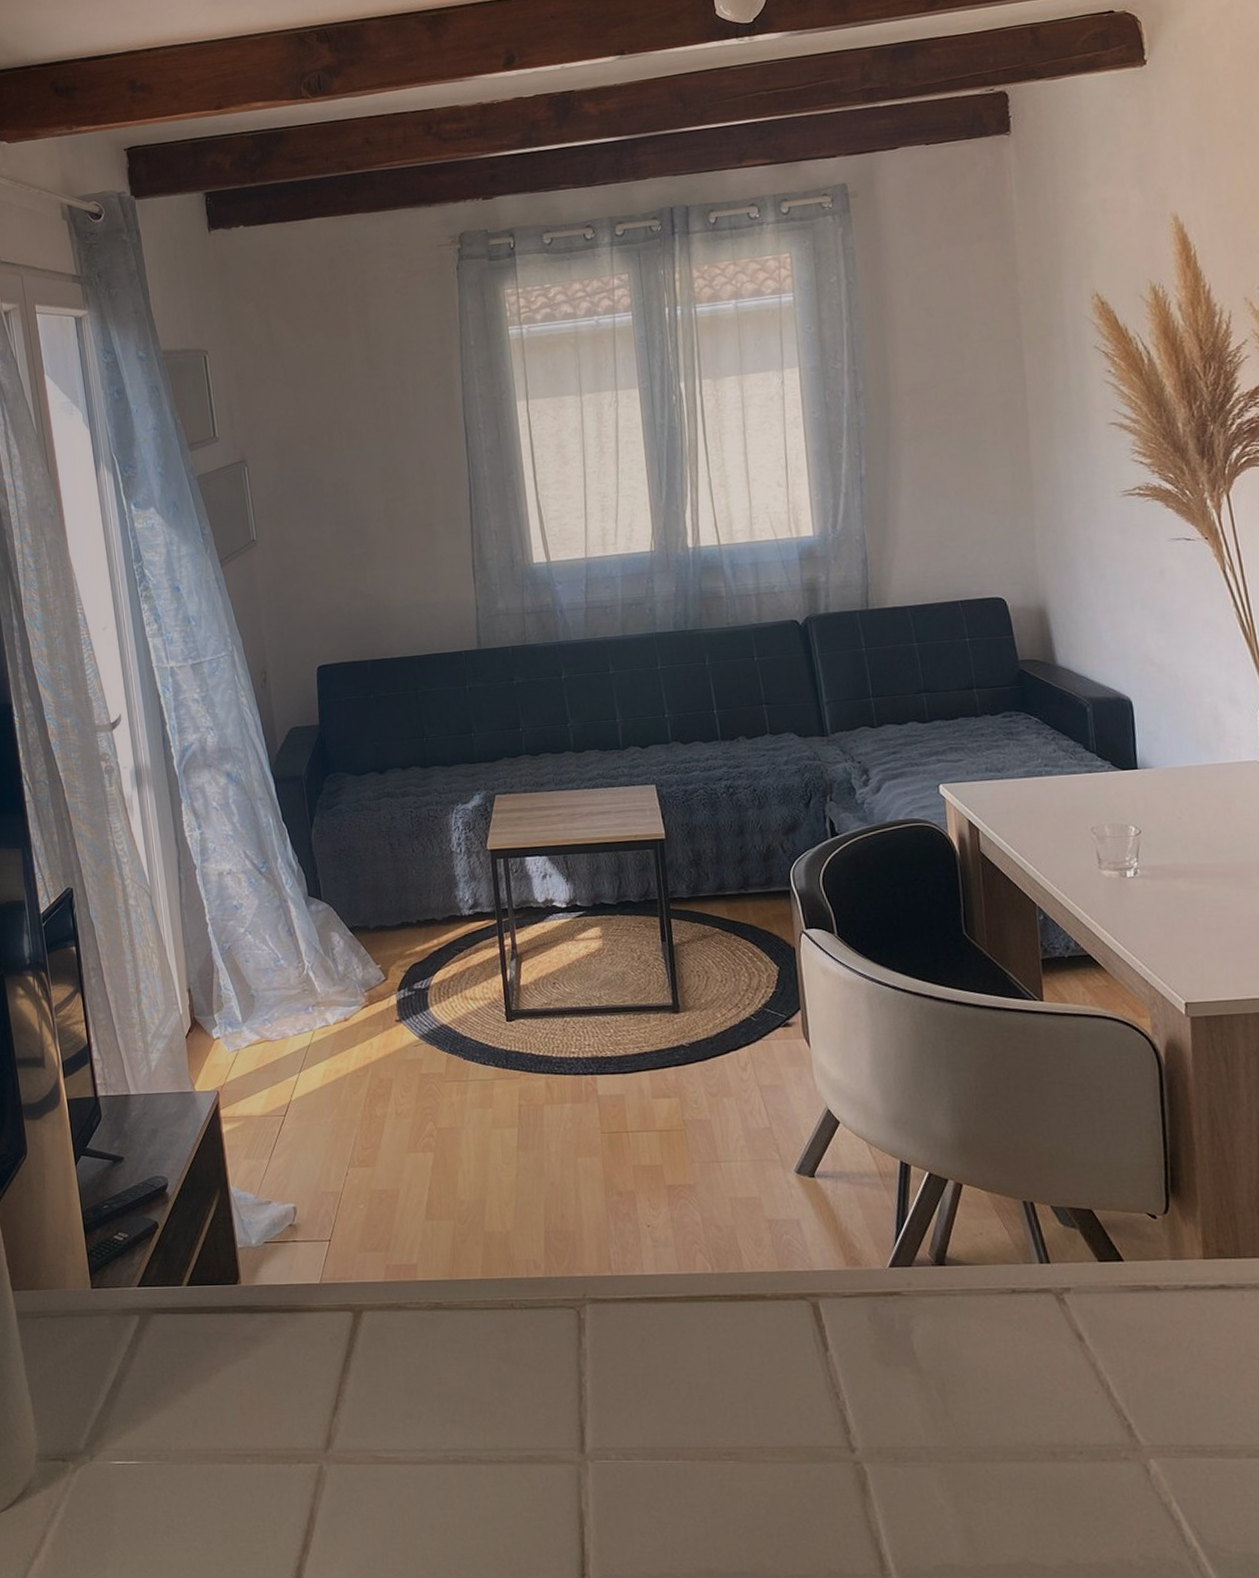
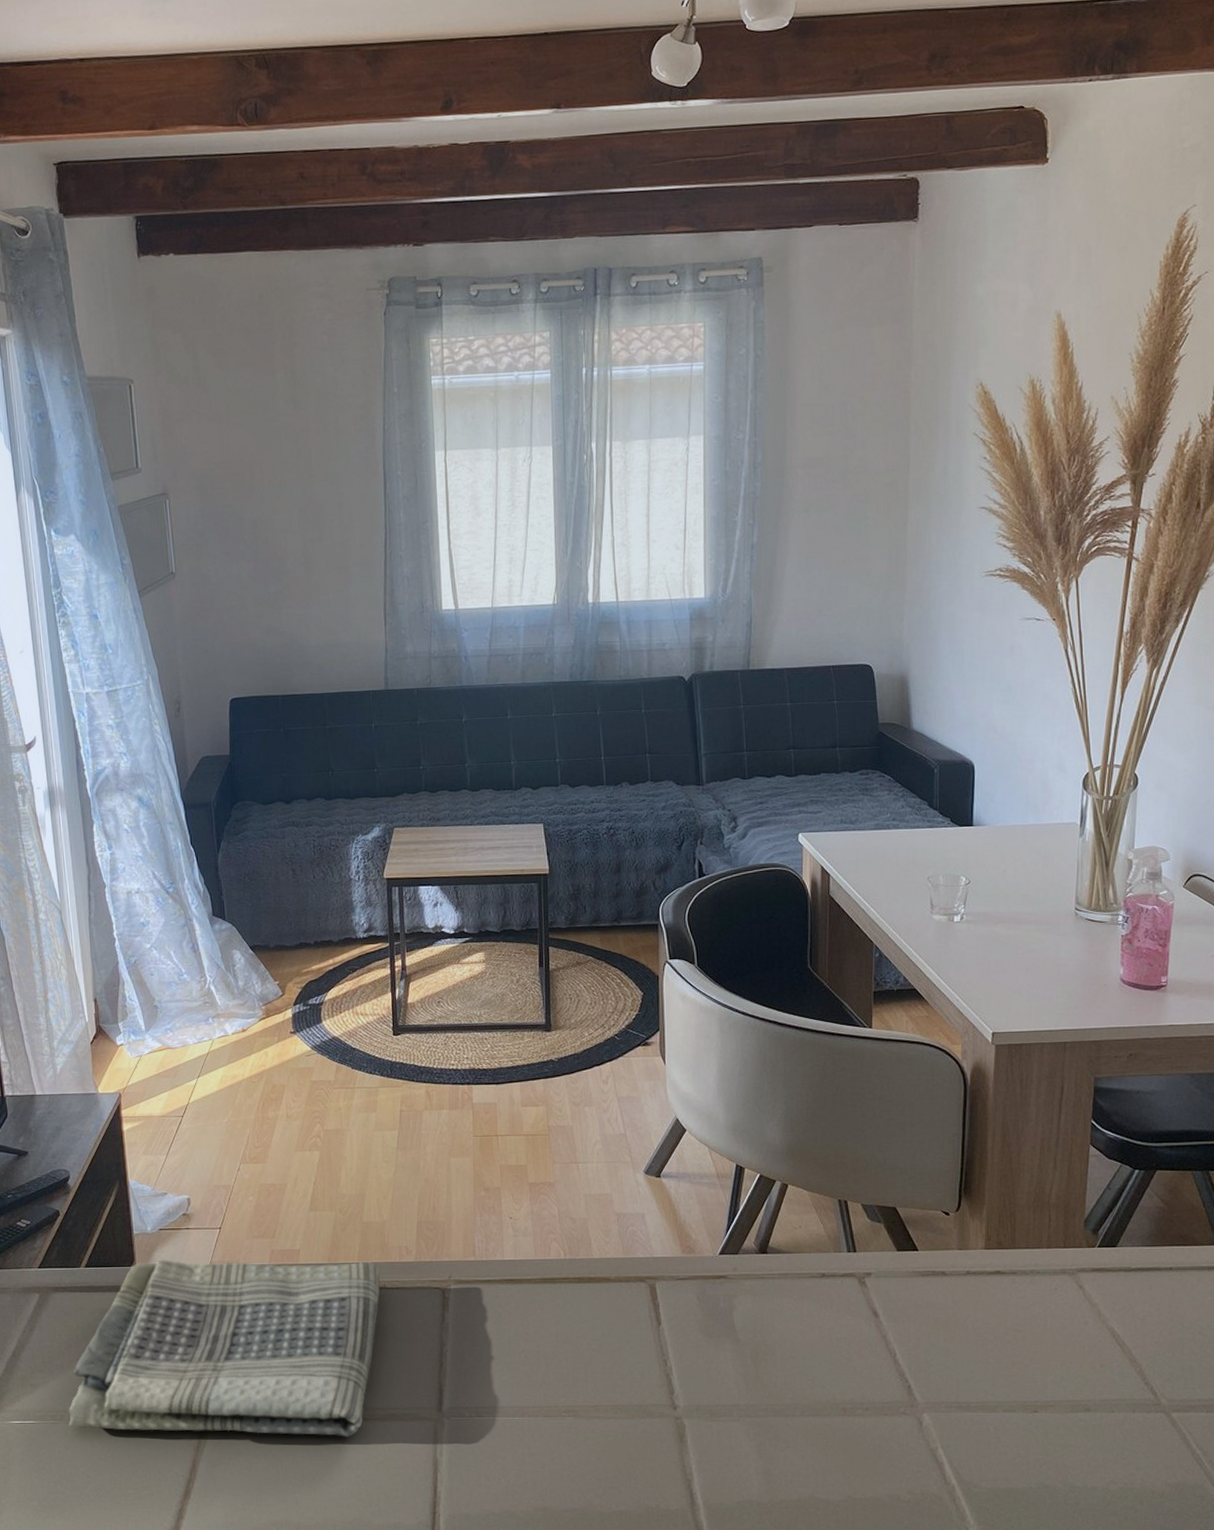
dish towel: none [174,1276,508,1484] -> present [68,1259,380,1438]

